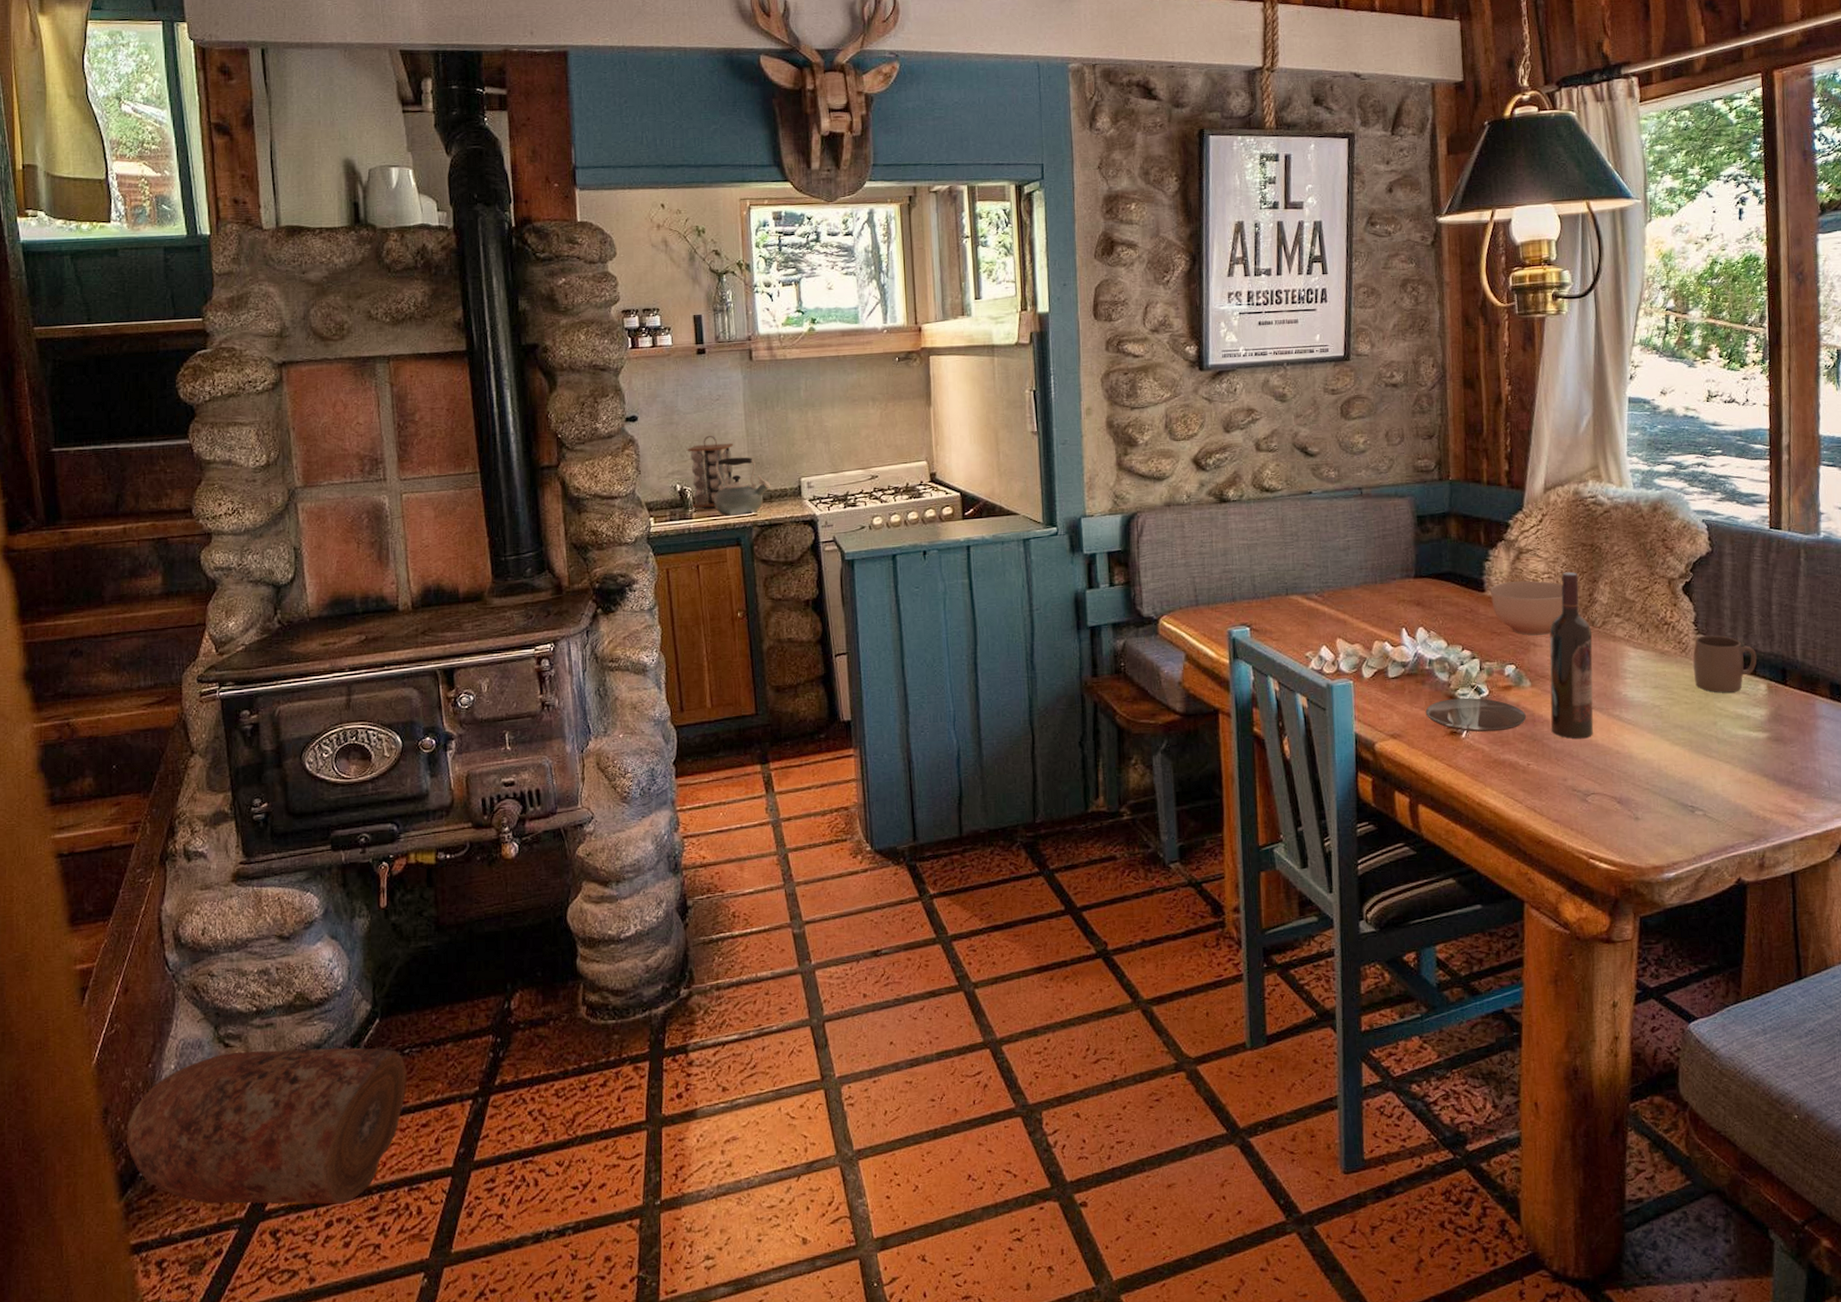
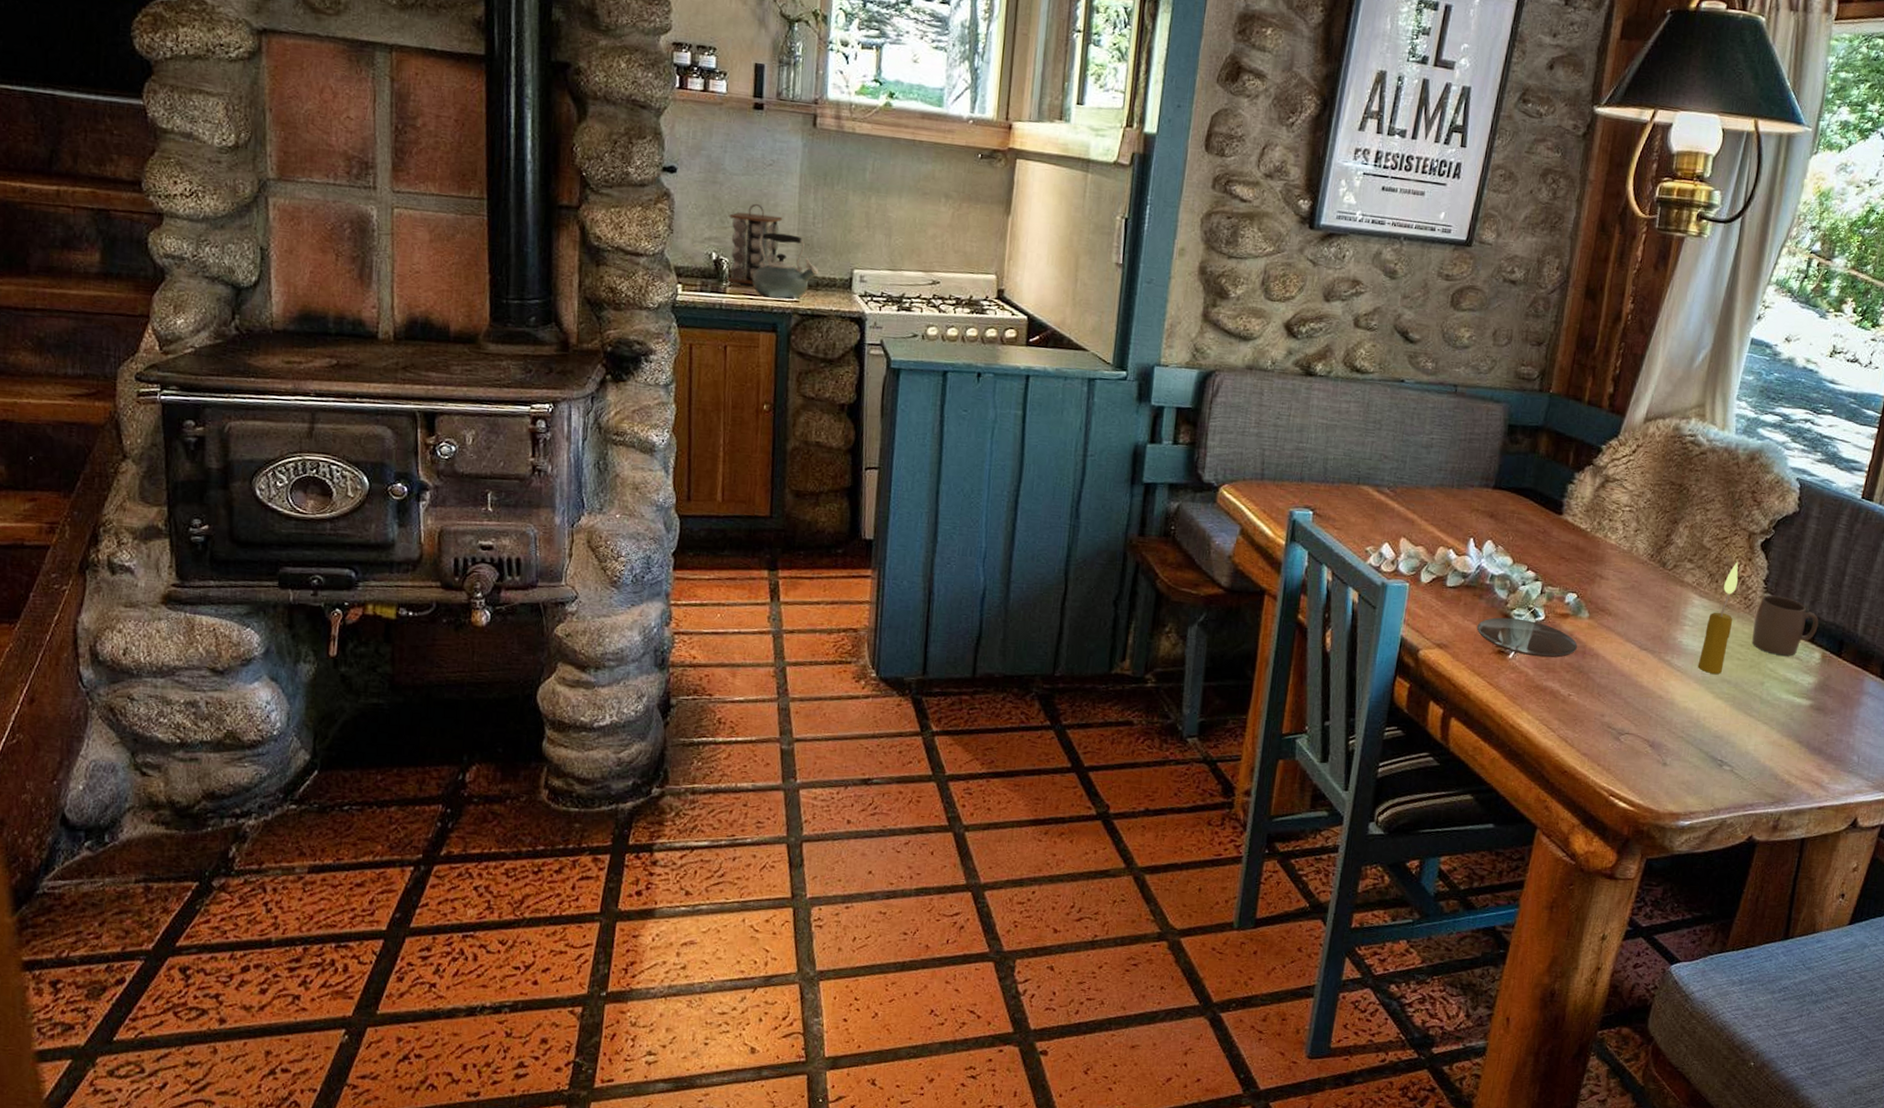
decorative log: present [127,1047,408,1205] -> none [24,782,345,951]
bowl: present [1489,581,1563,636] -> none [1566,508,1642,569]
wine bottle: present [1549,571,1594,739] -> none [1599,508,1662,678]
candle: none [1647,608,1673,721] -> present [1697,561,1739,674]

